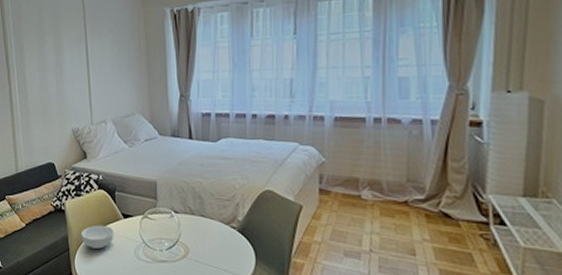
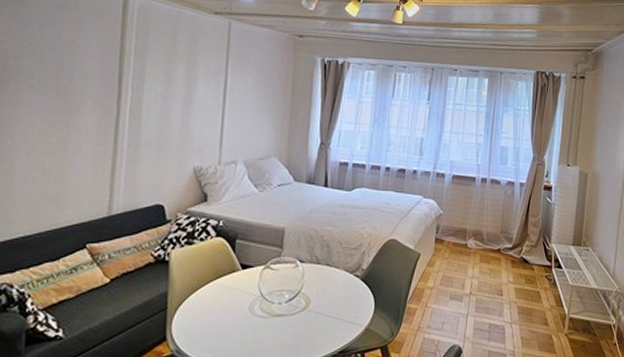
cereal bowl: present [81,225,114,249] -> none [185,277,228,305]

